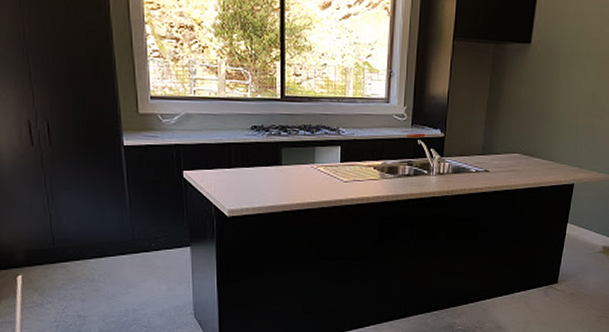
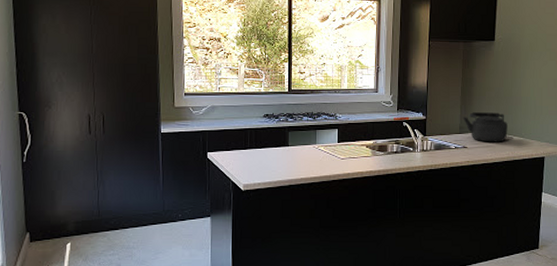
kettle: none [486,130,537,166] -> present [462,112,508,142]

